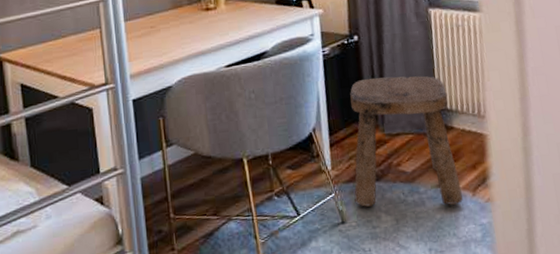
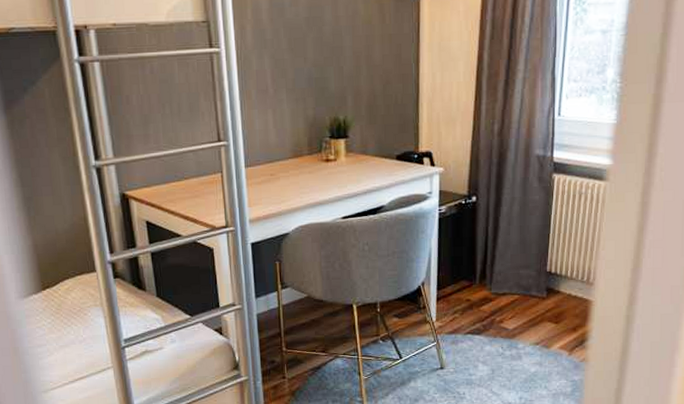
stool: present [350,75,464,207] -> none [455,238,559,361]

